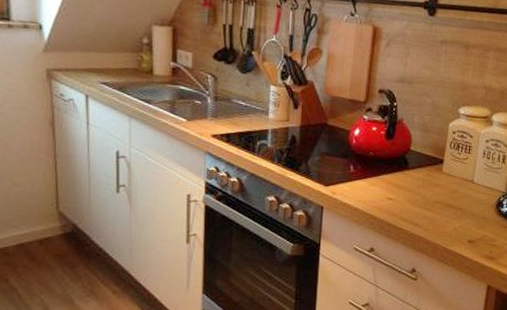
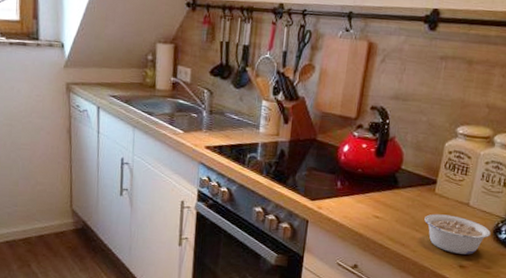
legume: none [434,192,494,230] -> present [424,214,491,255]

